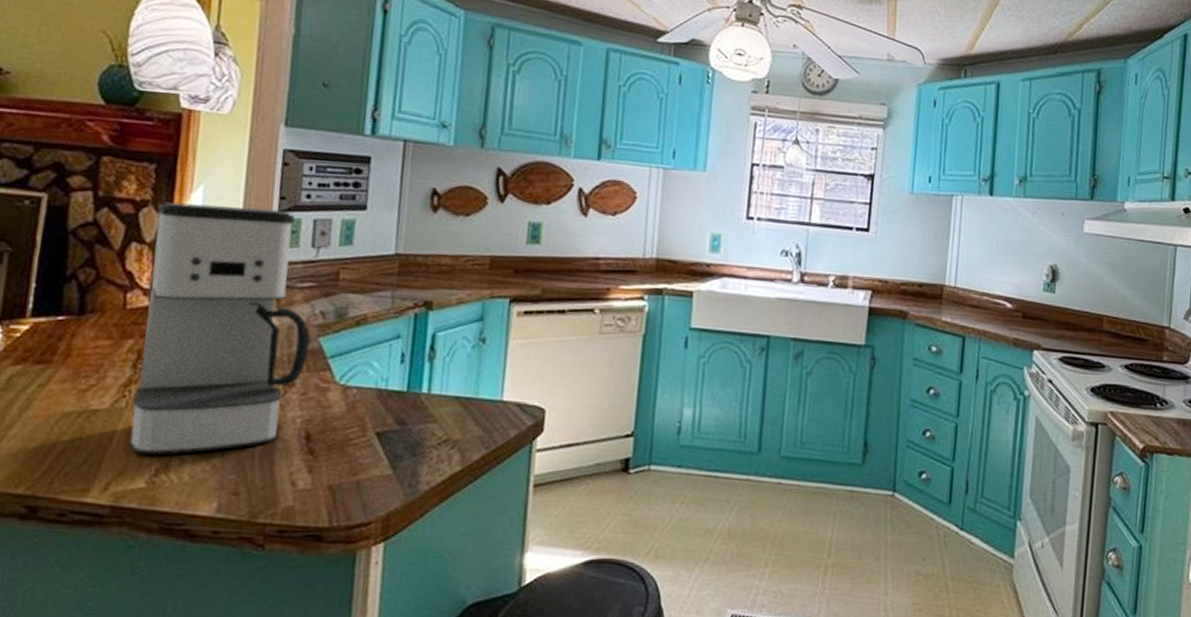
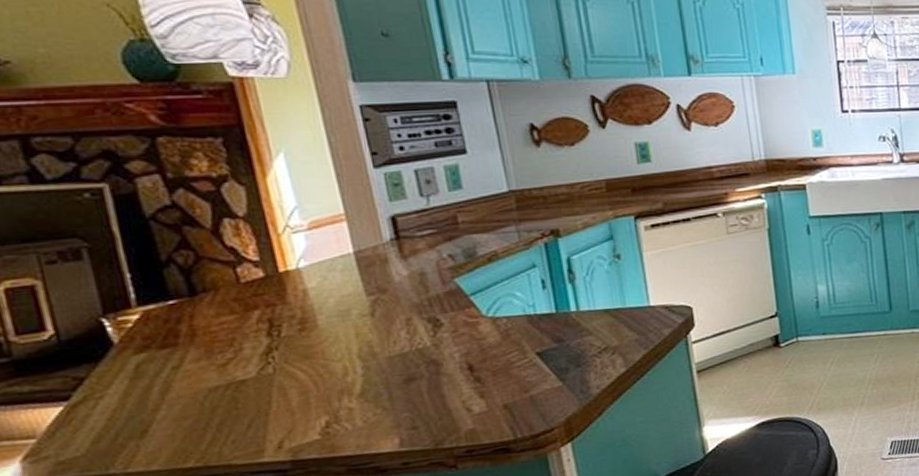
coffee maker: present [129,202,311,456] -> none [238,165,449,412]

